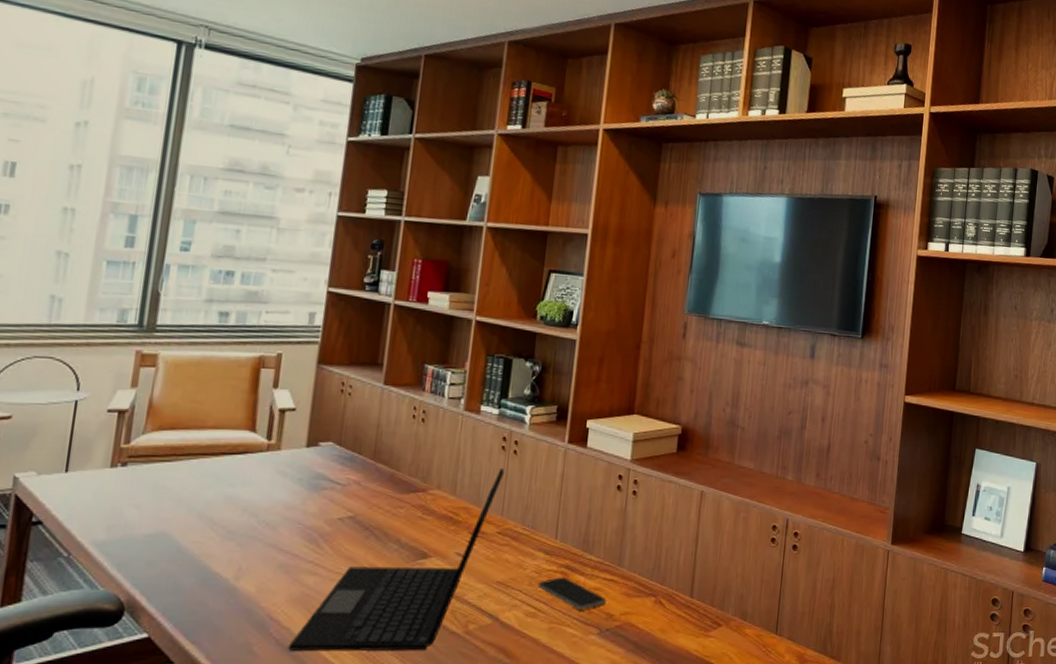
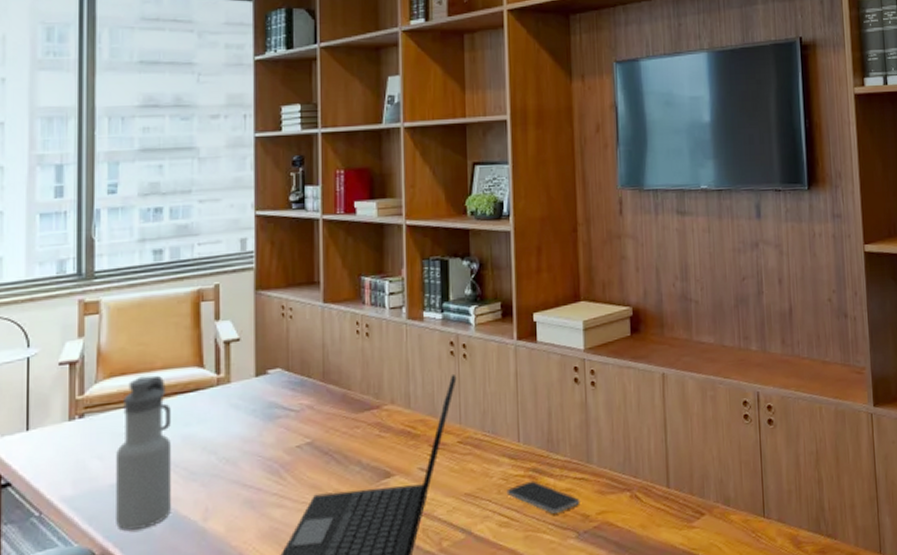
water bottle: none [146,433,217,580] -> present [116,375,172,530]

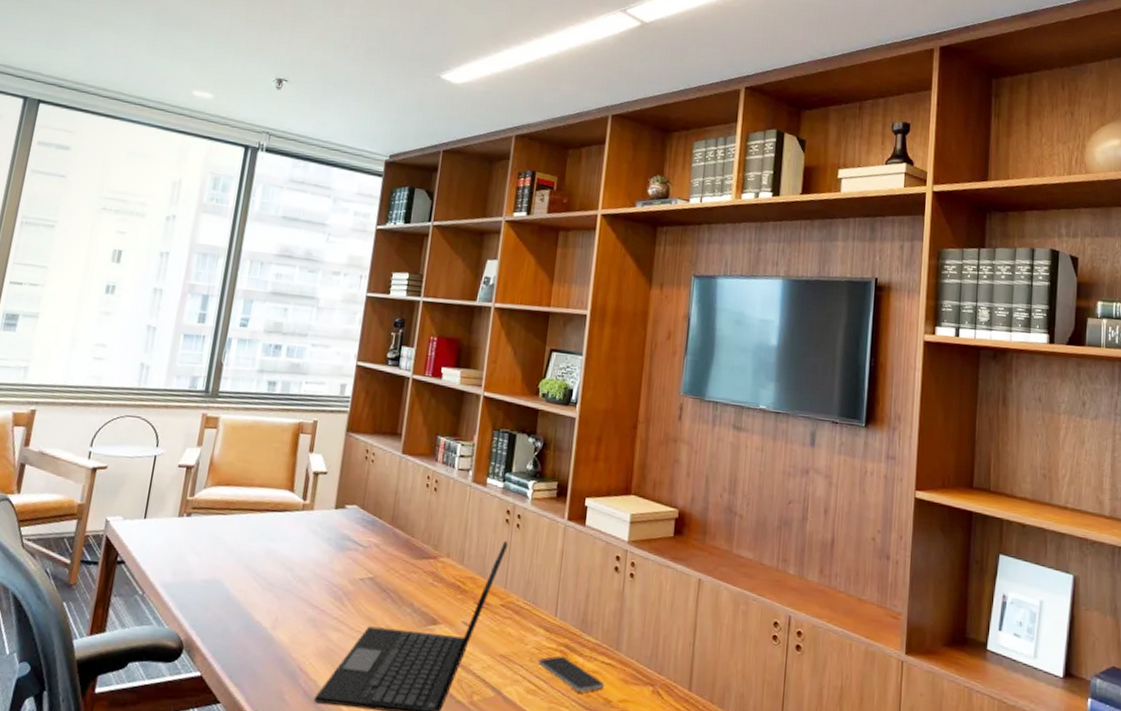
water bottle: present [116,375,172,530] -> none [201,489,261,625]

